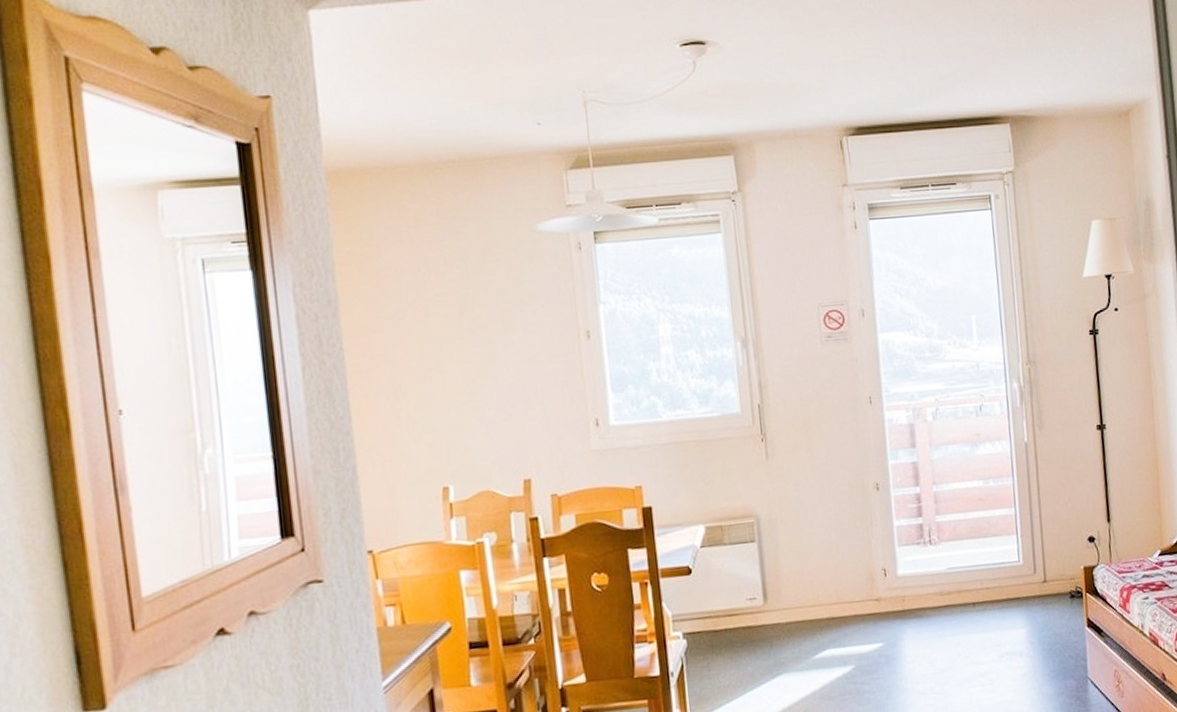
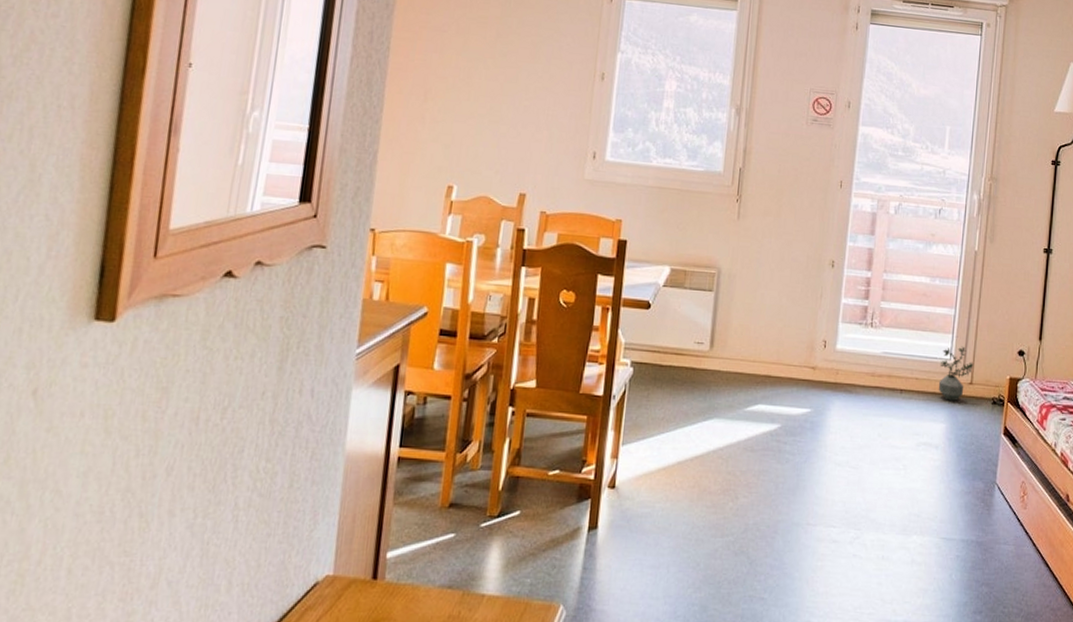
potted plant: none [1009,544,1044,604] -> present [938,346,973,401]

